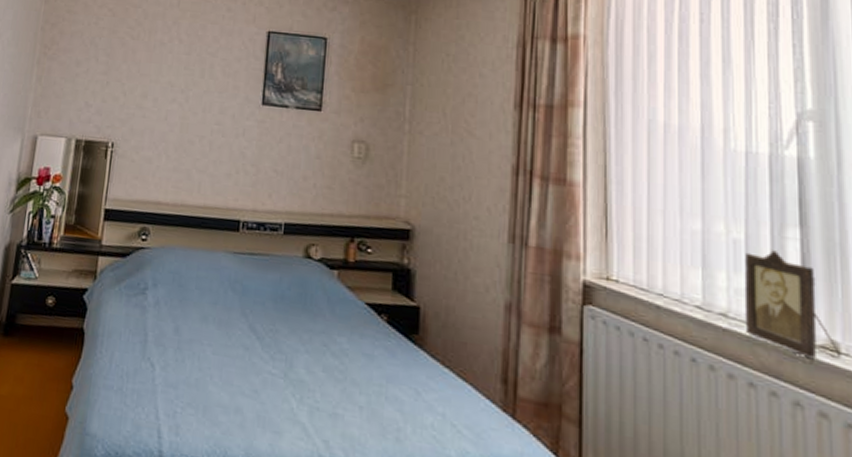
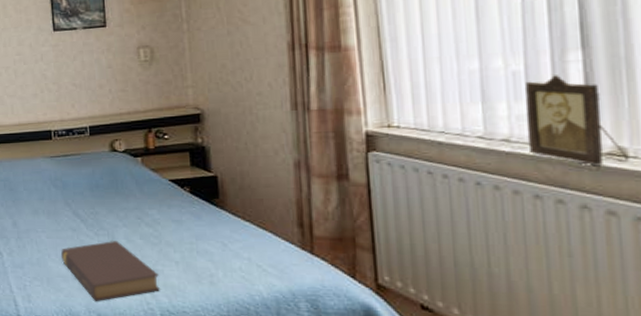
book: none [225,368,338,446] -> present [60,241,160,301]

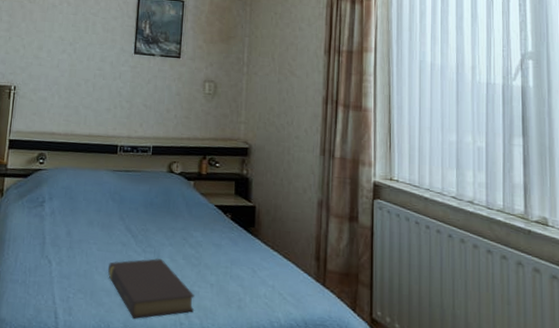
photo frame: present [525,75,629,165] -> none [485,154,549,230]

